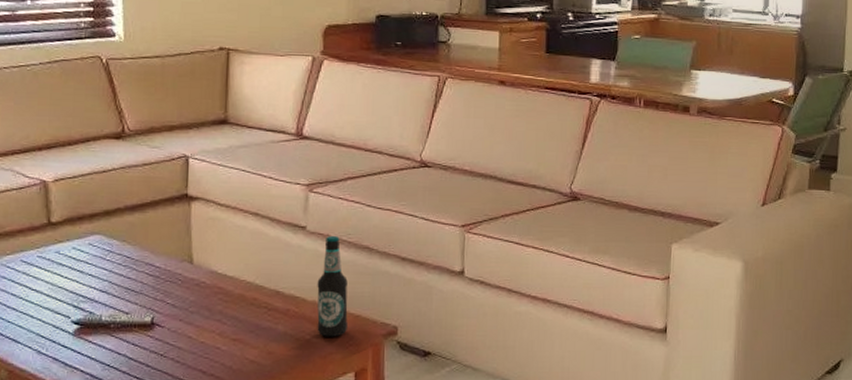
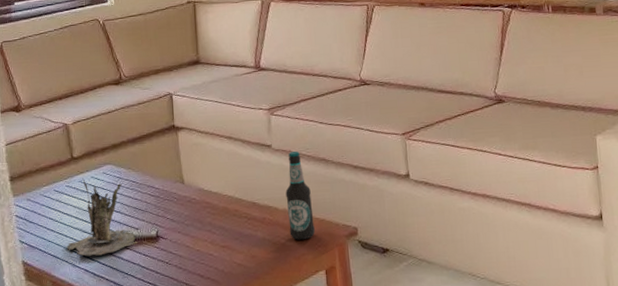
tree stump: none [30,248,126,342] -> present [66,178,137,256]

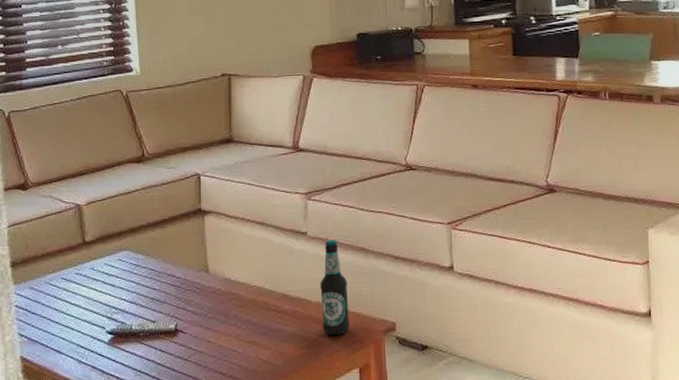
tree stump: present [66,178,137,256] -> none [71,264,153,352]

